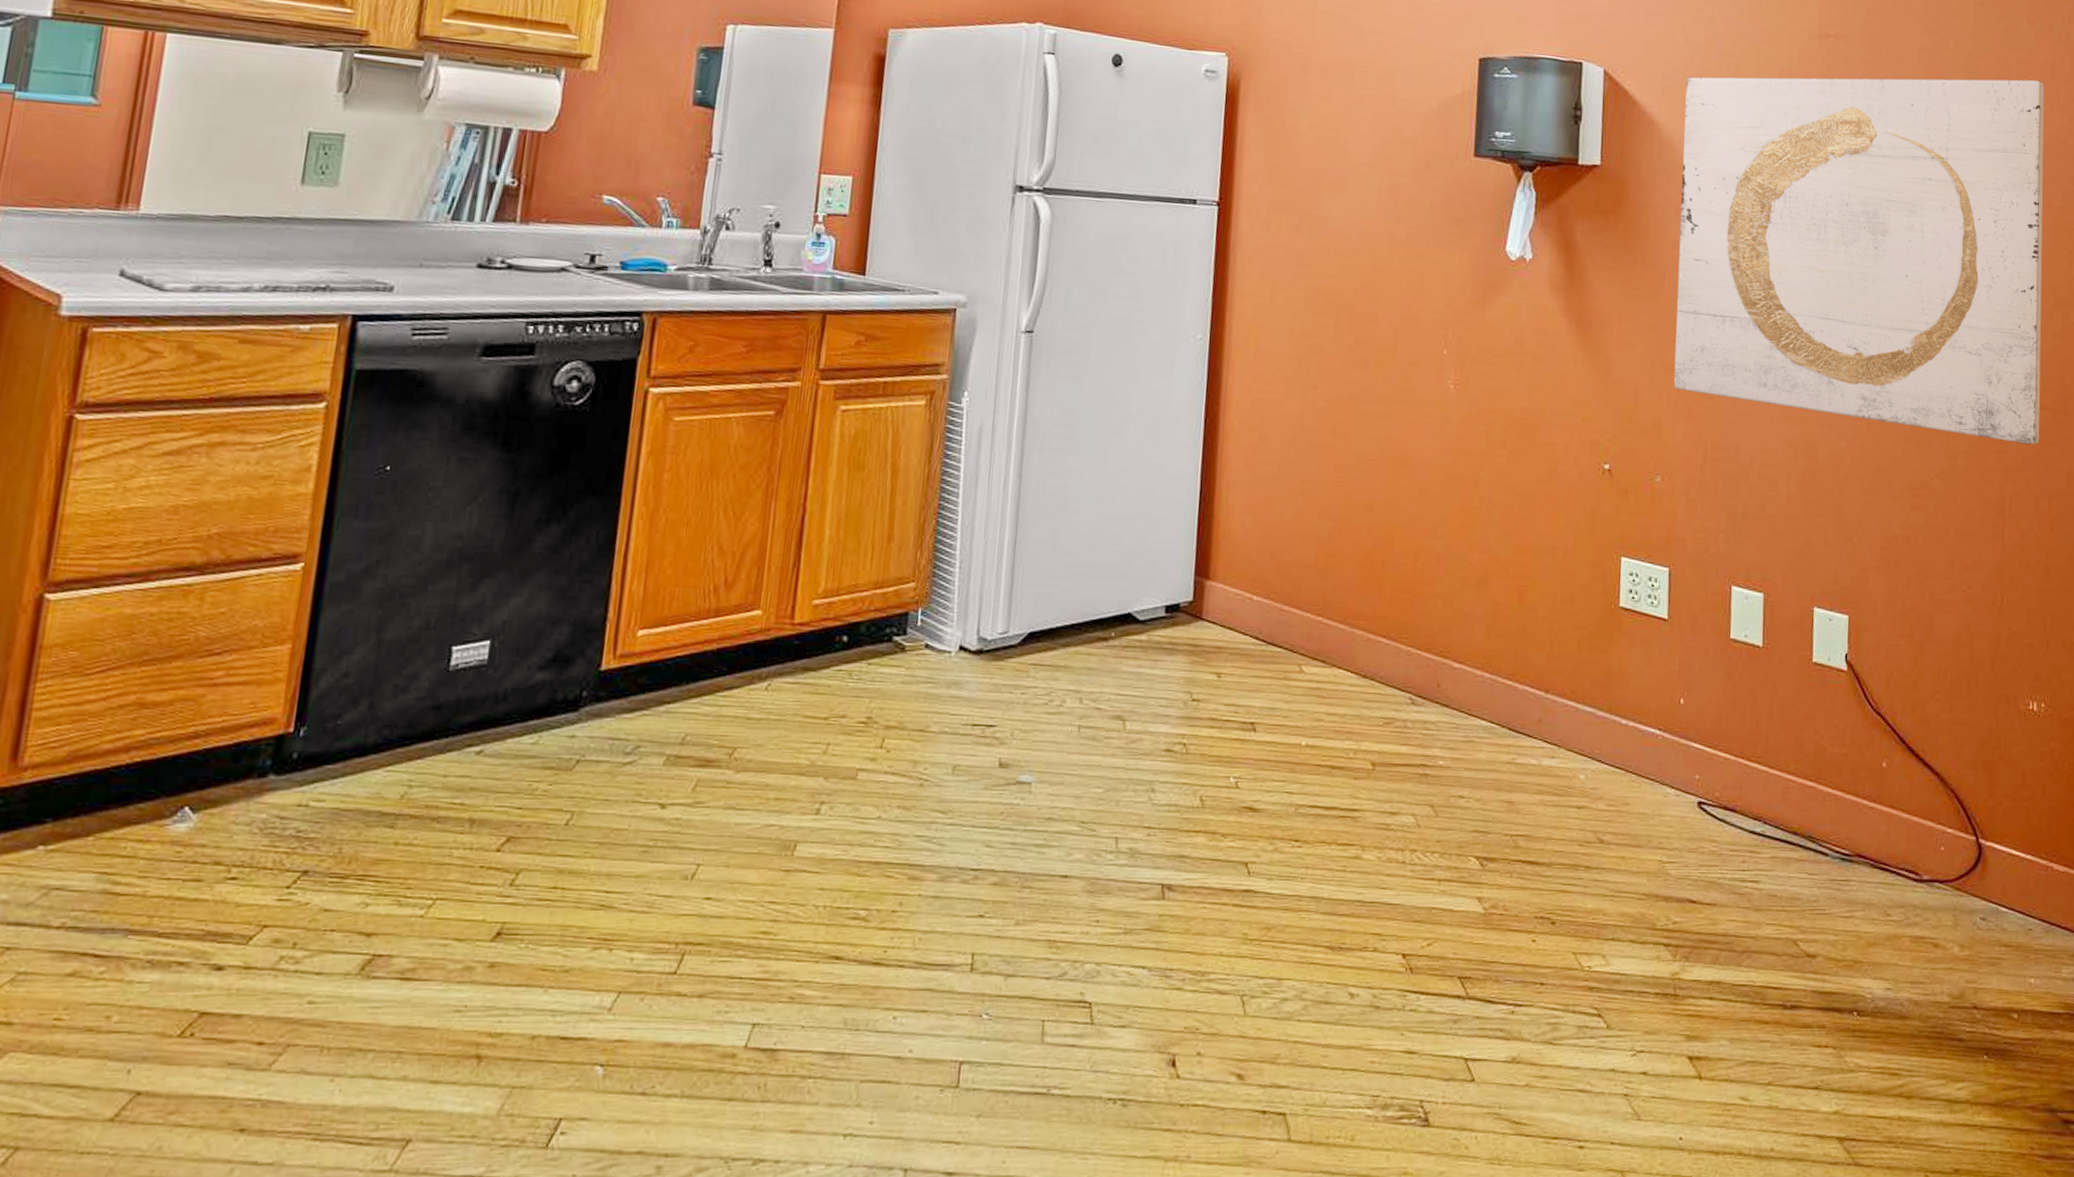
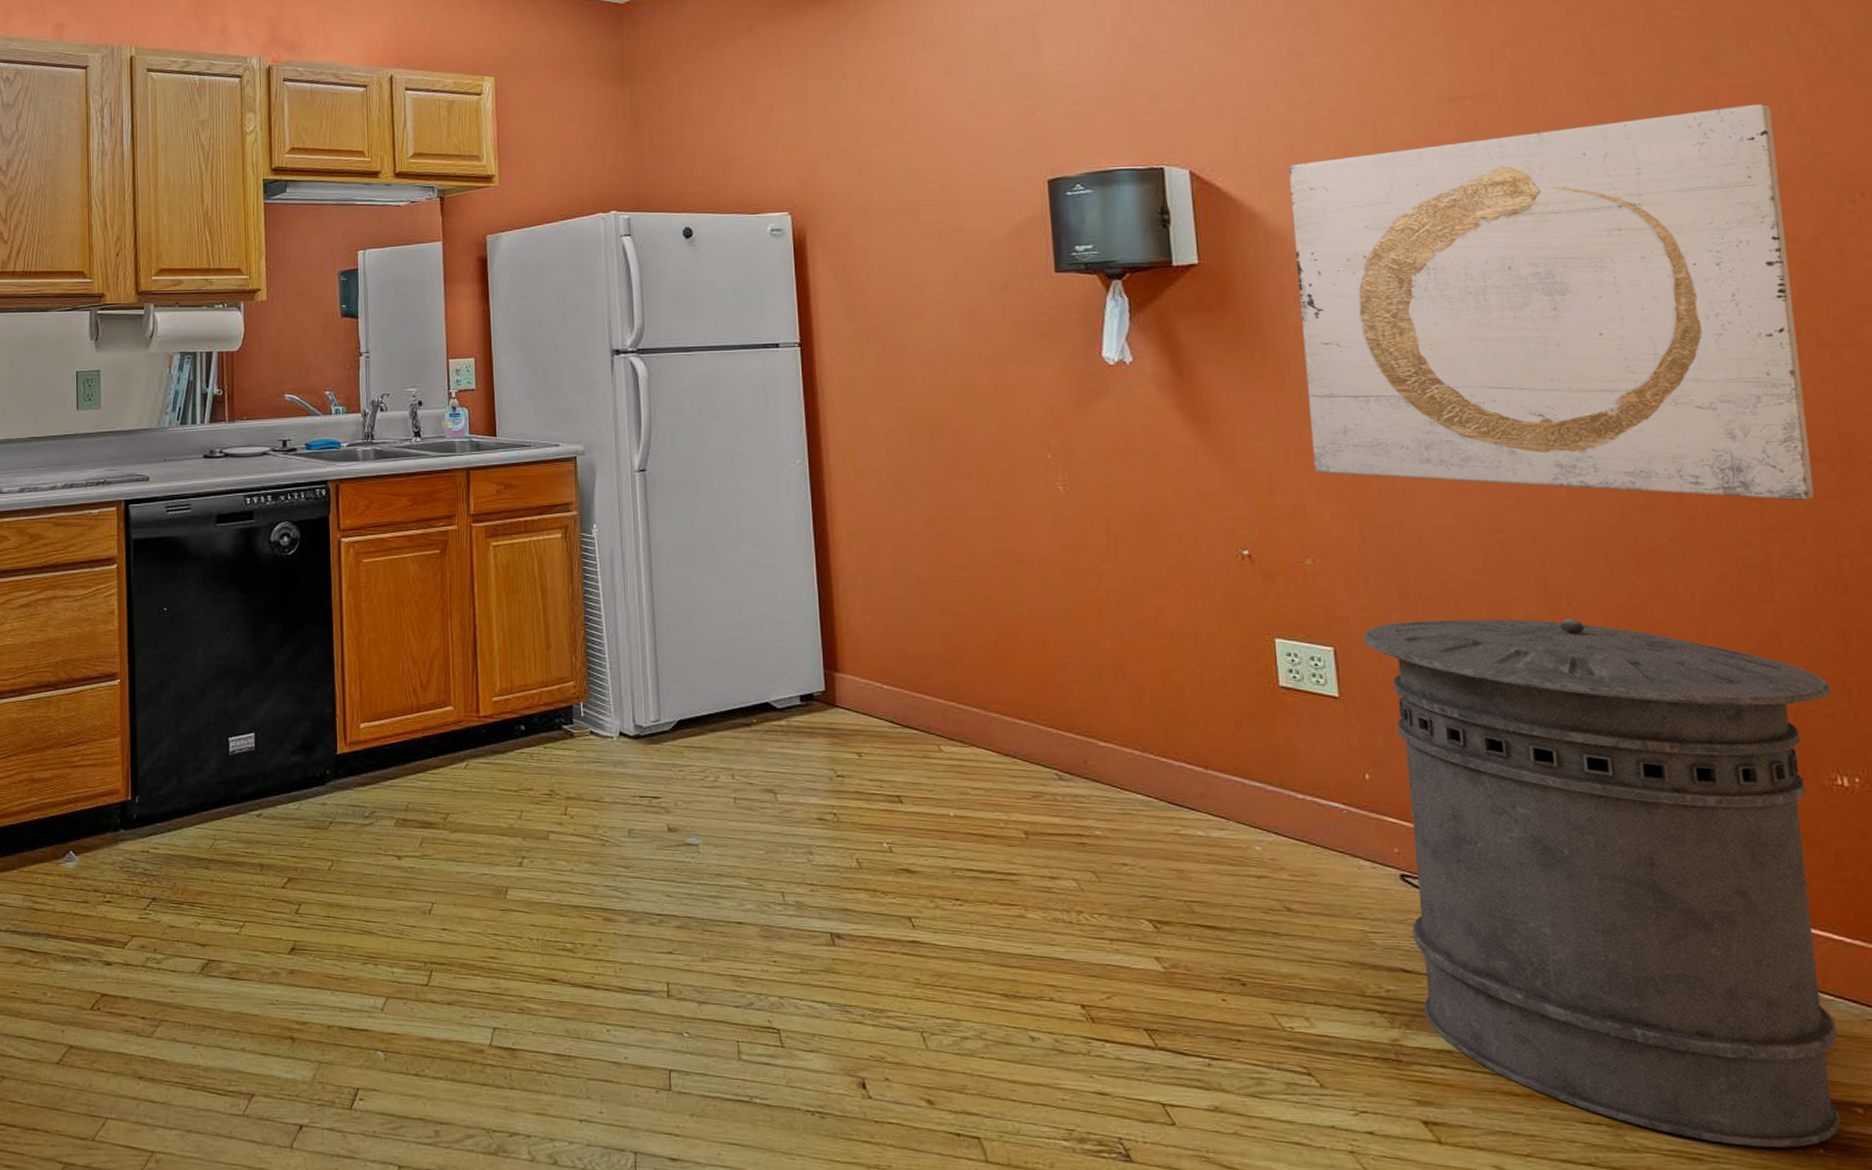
trash can: none [1694,543,2034,1058] -> present [1363,619,1840,1148]

